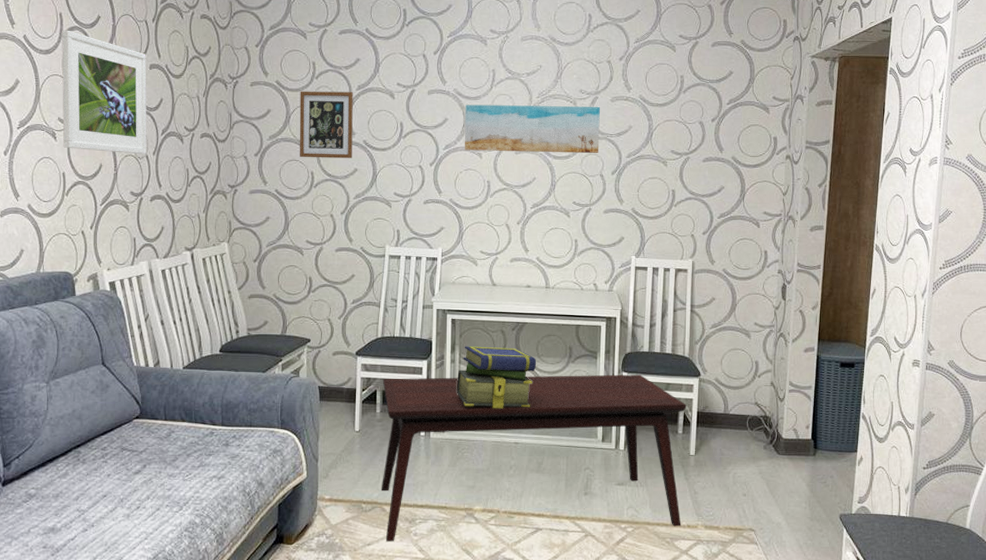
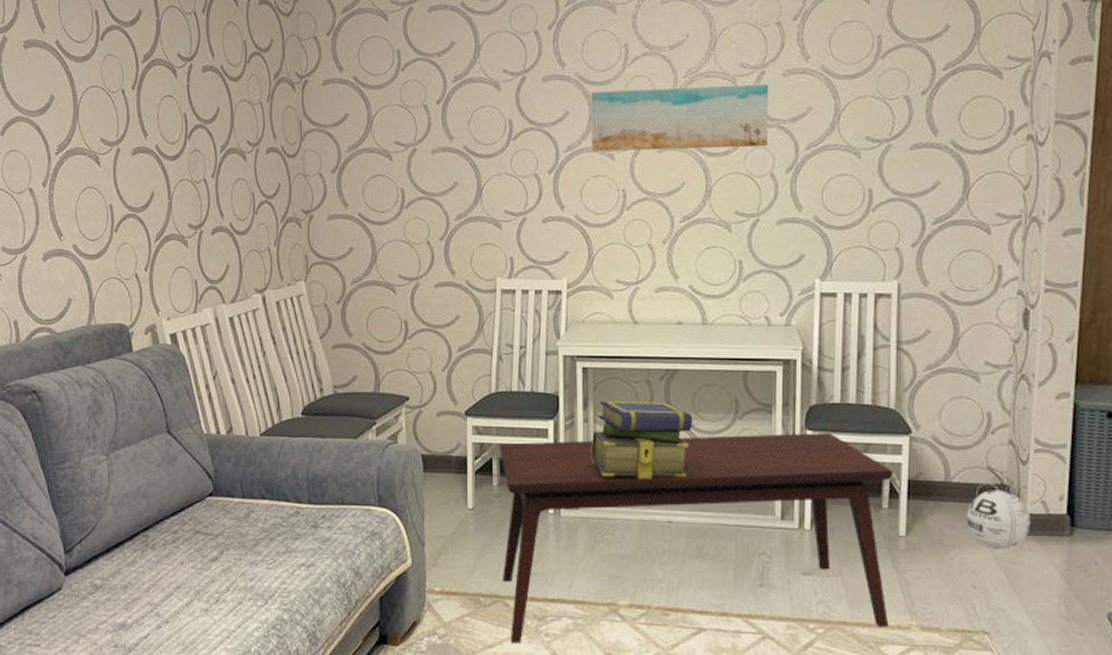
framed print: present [61,30,147,155] -> none [99,30,204,178]
picture frame: present [299,91,353,159] -> none [383,85,451,172]
ball: none [739,420,785,466] -> present [966,490,1030,550]

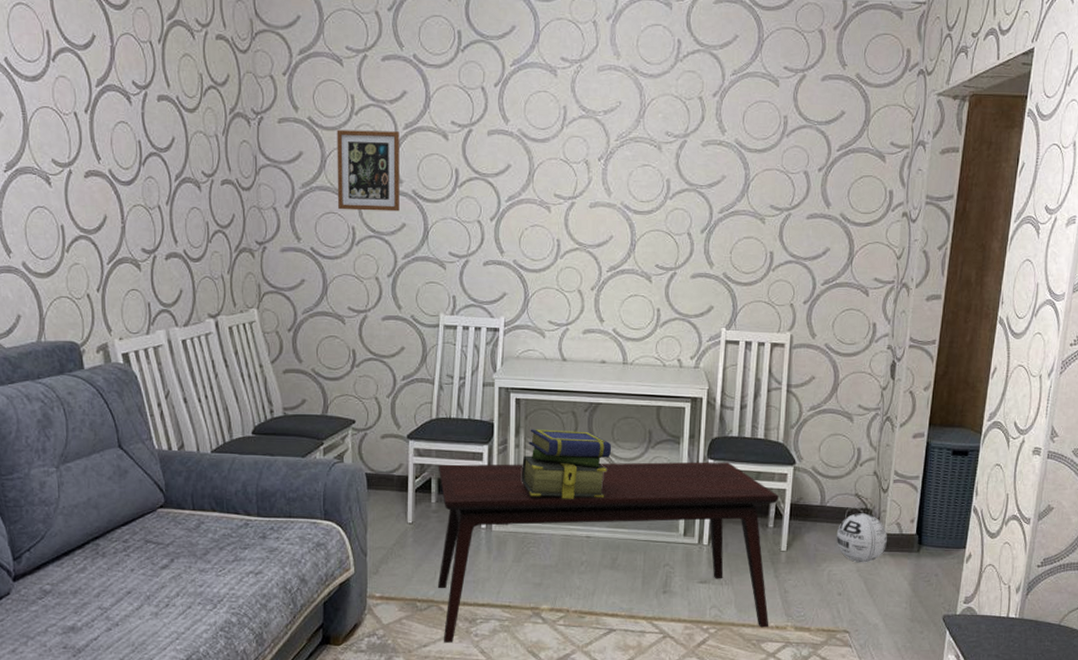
picture frame: none [383,85,451,172] -> present [336,129,400,212]
wall art: present [591,83,769,151] -> none [531,148,689,209]

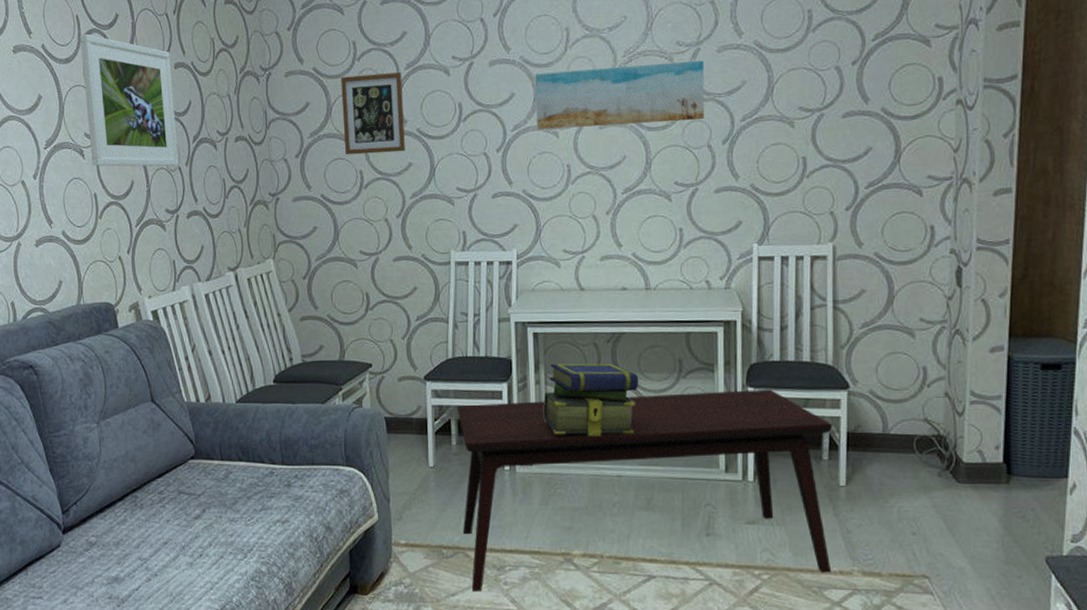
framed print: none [50,51,159,205] -> present [80,33,179,167]
wall art: none [531,148,689,209] -> present [535,60,705,130]
ball: present [836,513,887,563] -> none [904,440,967,498]

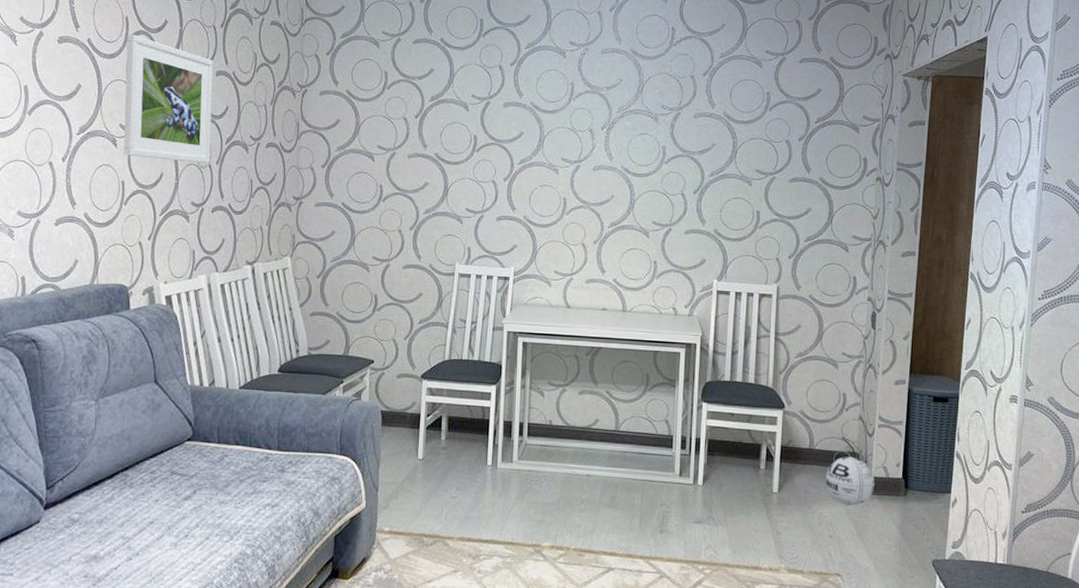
picture frame: present [340,72,405,155] -> none [368,101,426,172]
coffee table: present [456,389,833,591] -> none [443,403,770,579]
wall art: present [535,60,705,130] -> none [541,118,682,172]
stack of books: present [543,363,639,437] -> none [527,371,612,439]
ball: none [904,440,967,498] -> present [825,456,874,506]

